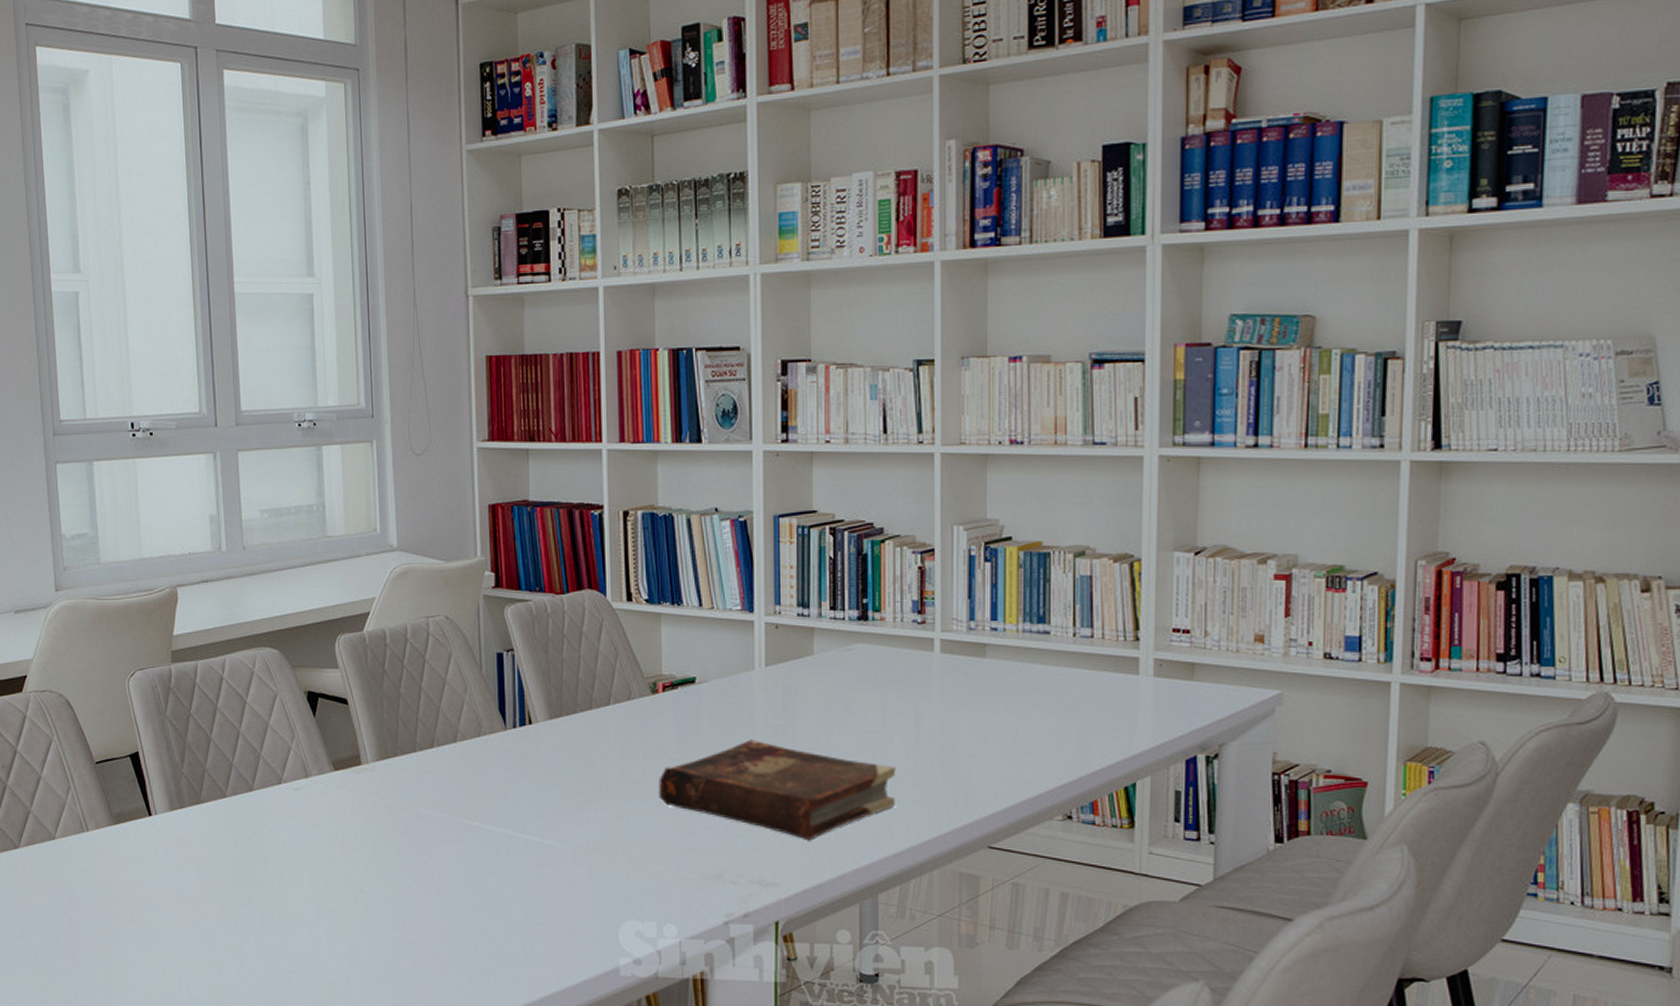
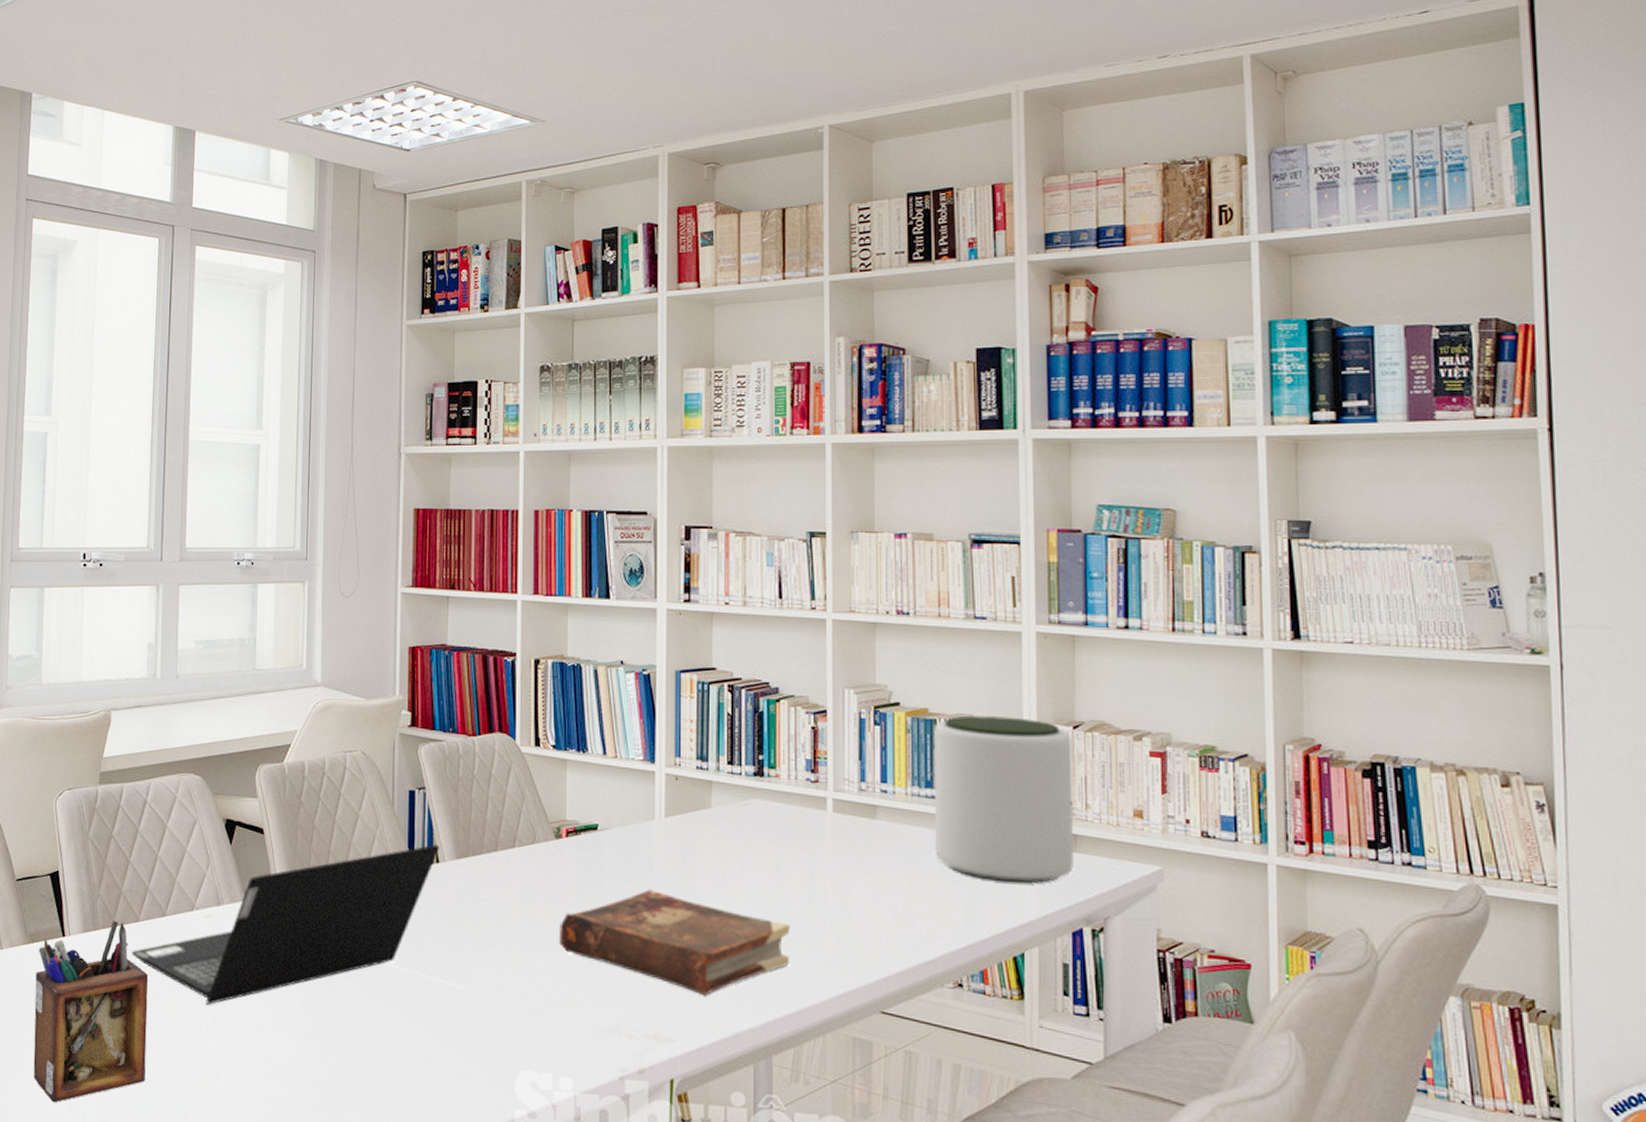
desk organizer: none [125,798,246,974] -> present [33,921,149,1103]
laptop computer: none [222,706,532,874] -> present [132,844,440,1005]
plant pot: none [1047,546,1193,715] -> present [934,715,1075,884]

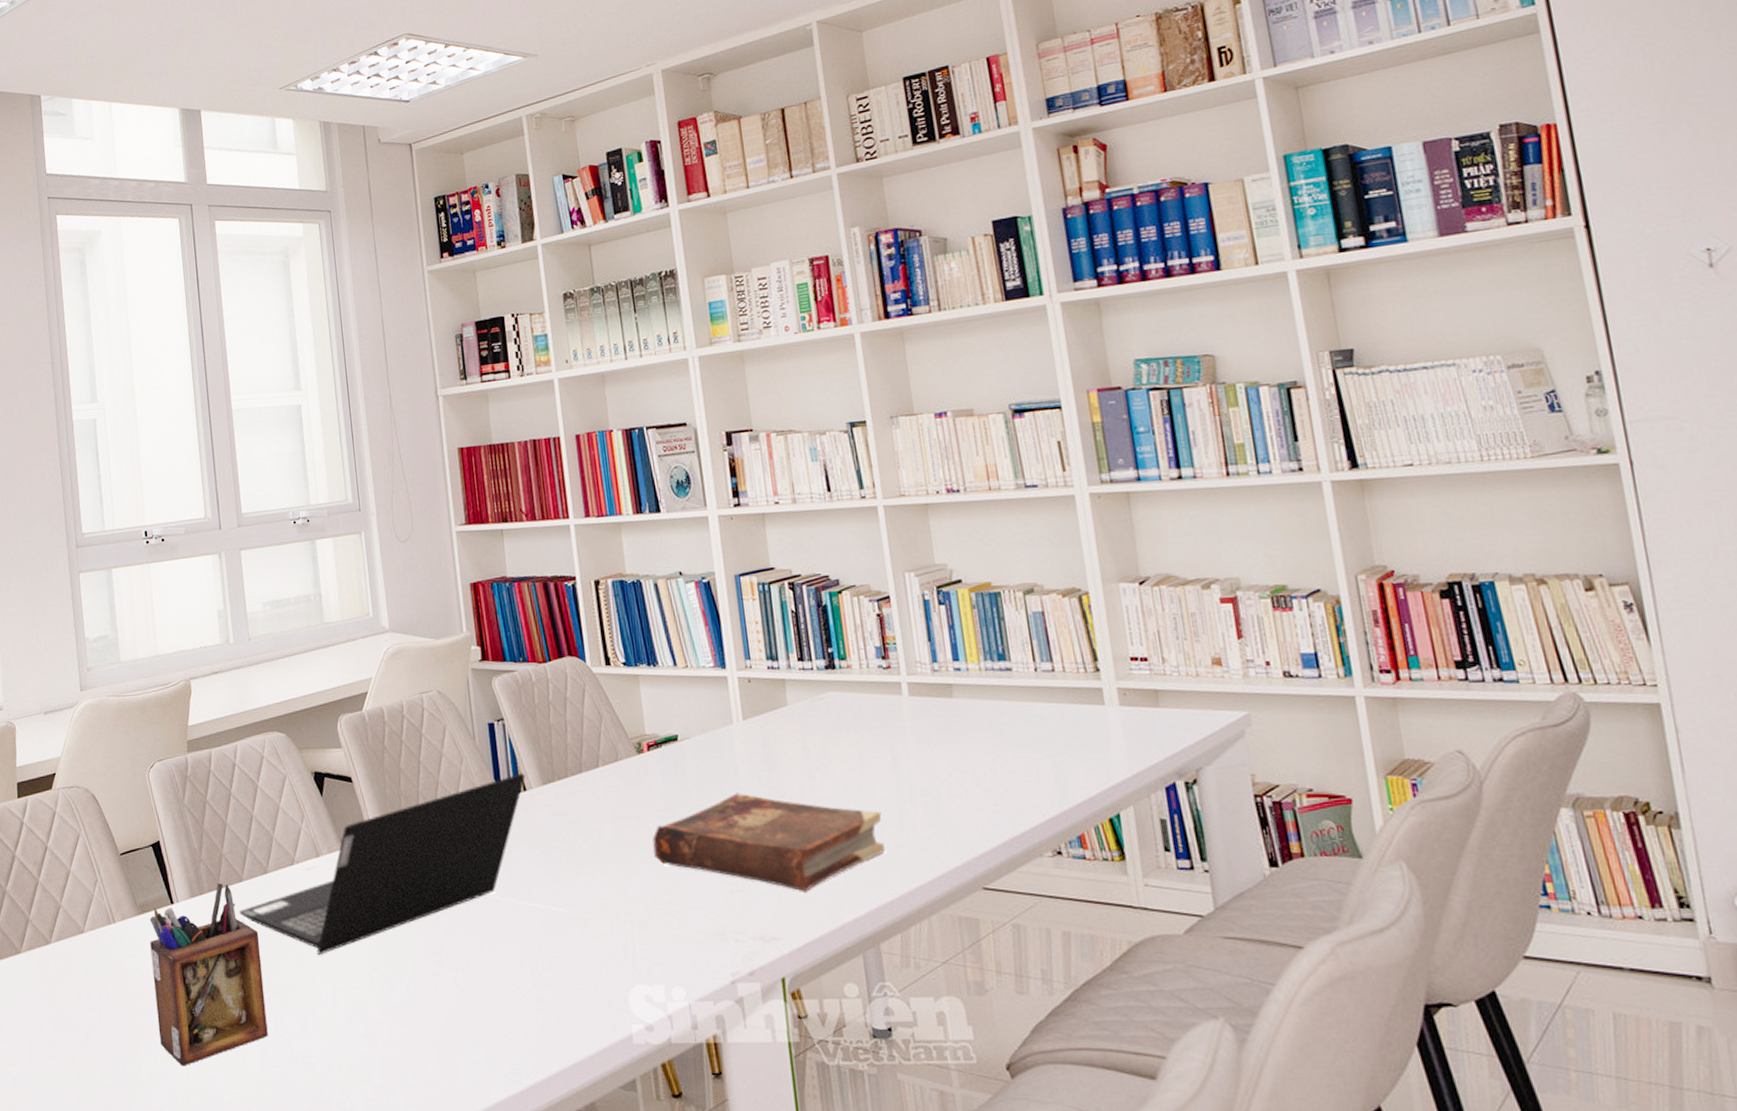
plant pot: present [934,715,1075,884] -> none [999,580,1158,746]

